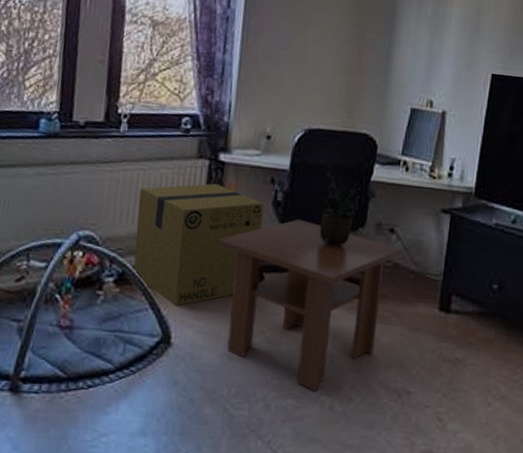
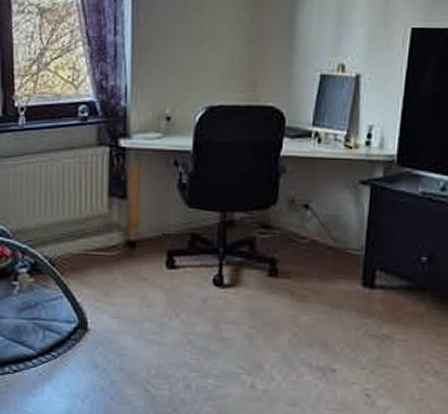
cardboard box: present [133,183,264,307] -> none [43,170,169,293]
coffee table: present [218,218,403,392] -> none [125,200,319,371]
potted plant: present [319,163,361,247] -> none [228,141,270,227]

